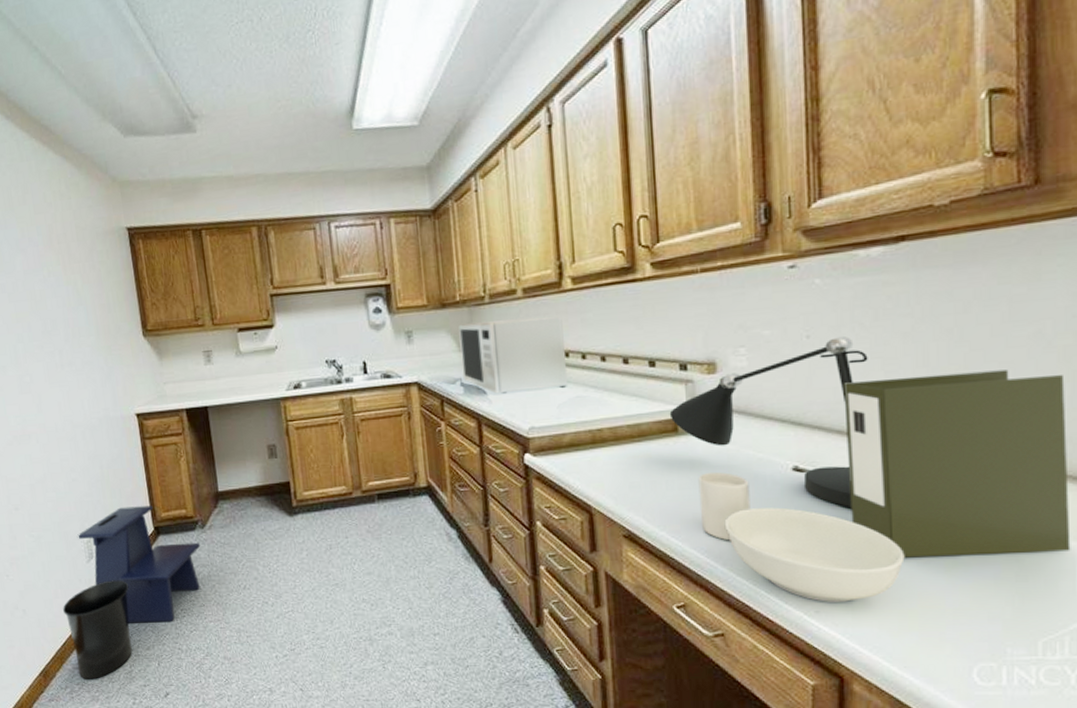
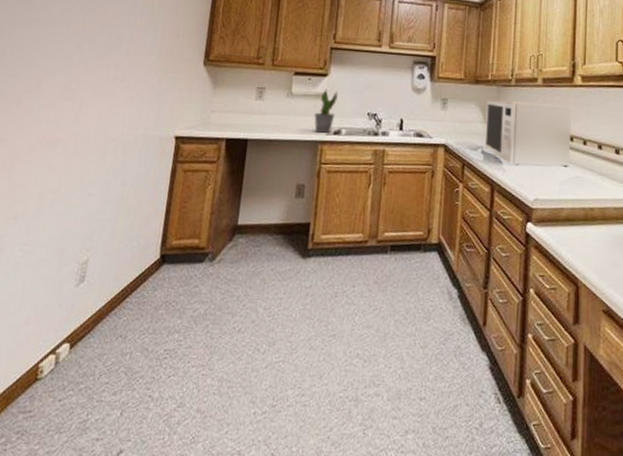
waste bin: present [63,580,132,679] -> none [23,309,115,428]
step stool: present [77,506,201,623] -> none [73,229,205,363]
potted plant: none [269,341,292,389] -> present [314,89,339,133]

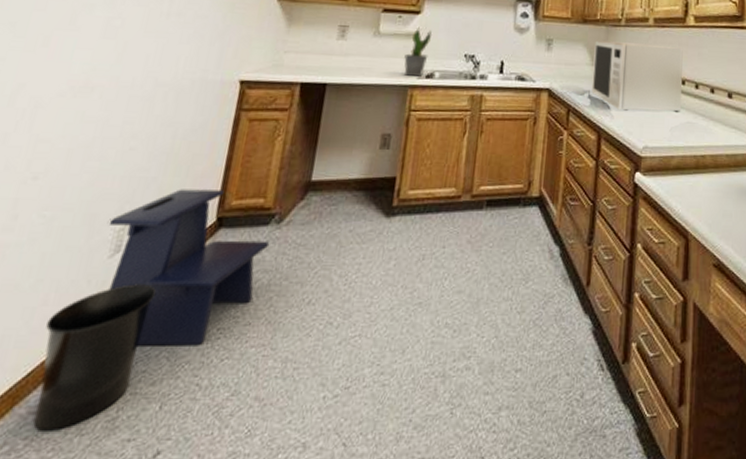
waste bin: none [23,309,115,428] -> present [33,284,157,431]
step stool: none [73,229,205,363] -> present [107,189,270,346]

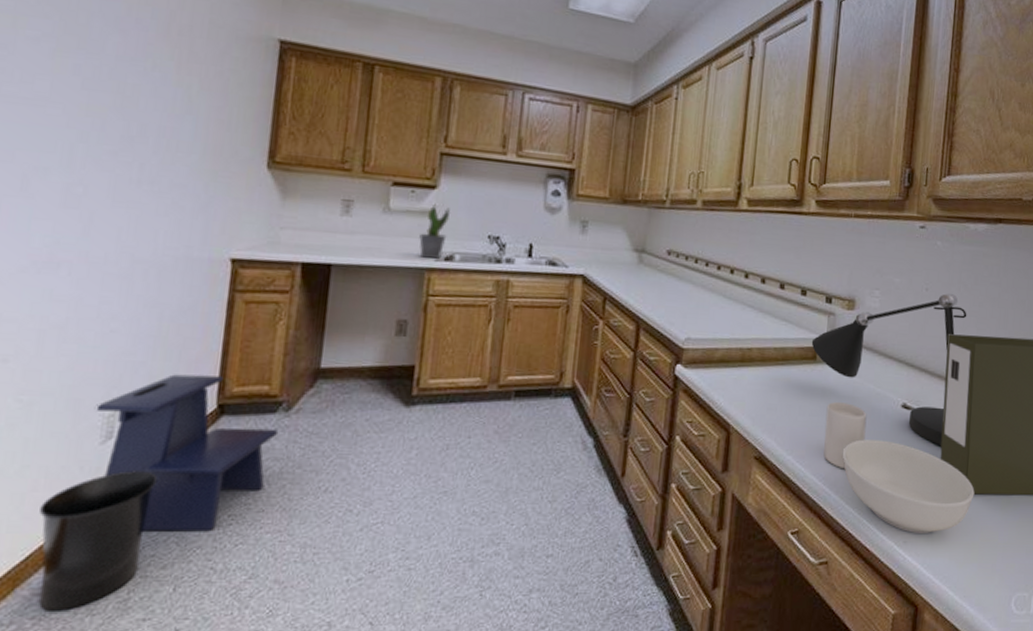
microwave: present [591,40,683,112] -> none [630,223,734,303]

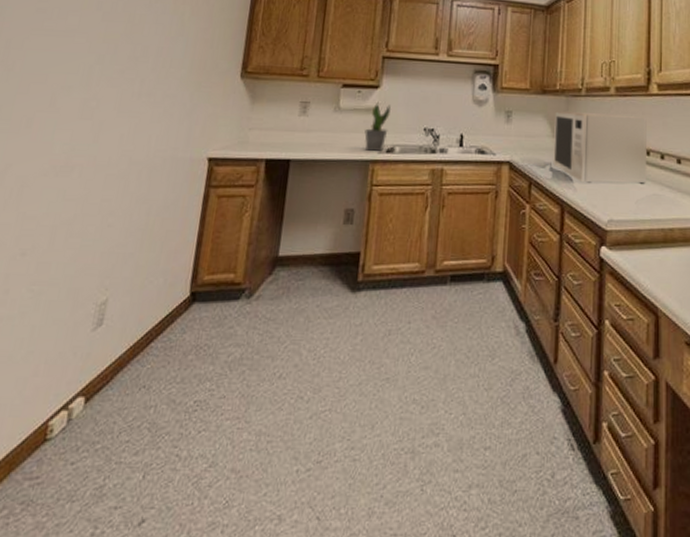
waste bin: present [39,471,158,611] -> none [29,356,137,497]
step stool: present [94,374,279,532] -> none [89,264,241,418]
microwave: none [630,223,734,303] -> present [553,111,648,184]

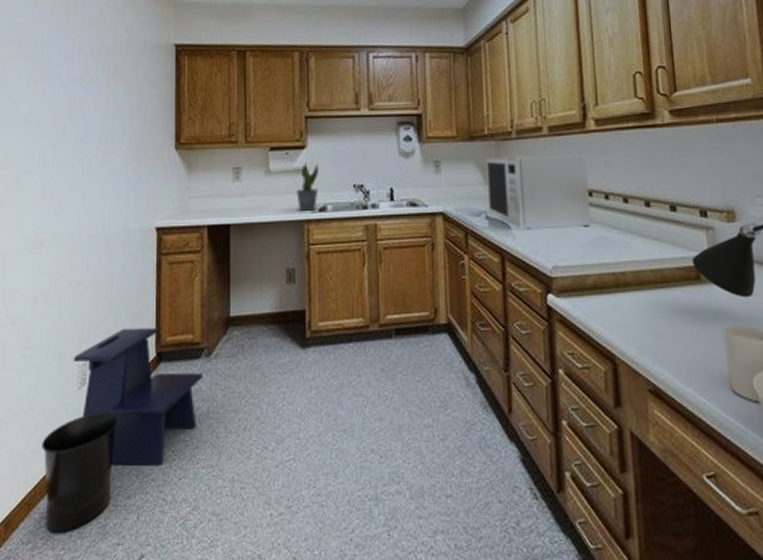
waste bin: none [29,356,137,497] -> present [42,412,119,533]
step stool: none [89,264,241,418] -> present [72,328,204,466]

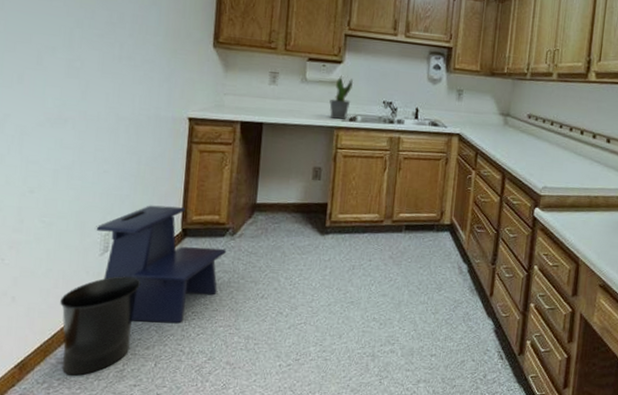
microwave: present [486,154,592,229] -> none [497,92,584,159]

